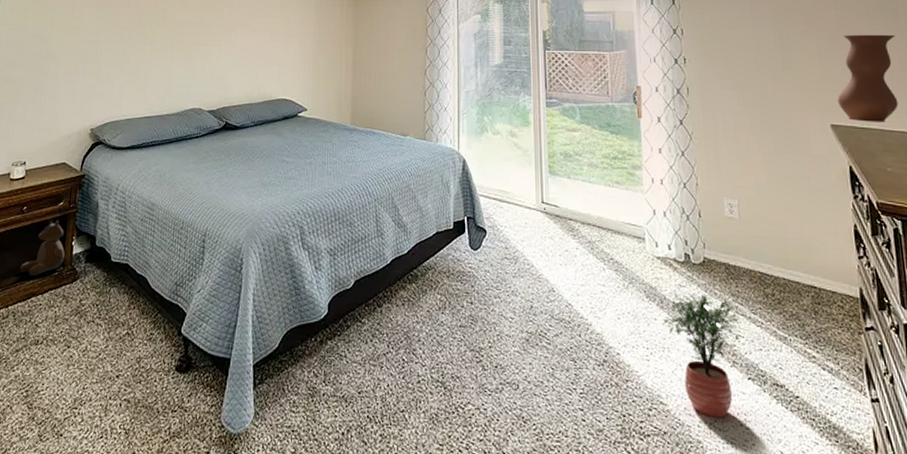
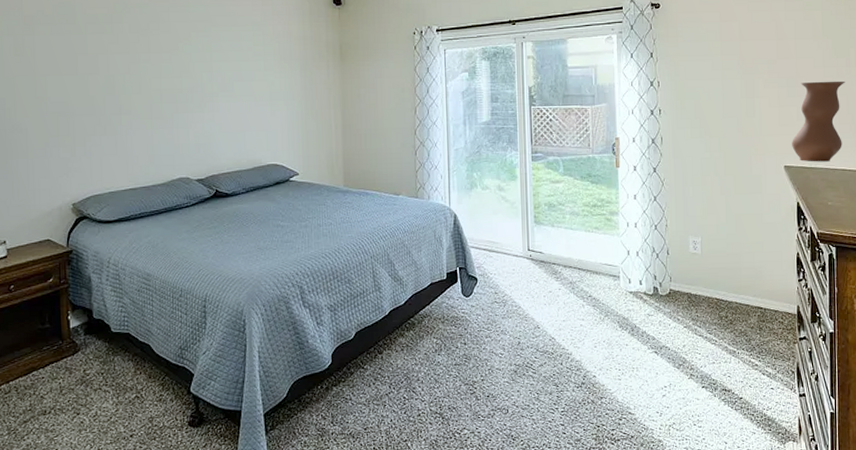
teddy bear: present [20,218,65,276] -> none [16,295,62,351]
potted plant: present [663,294,743,418] -> none [633,321,699,421]

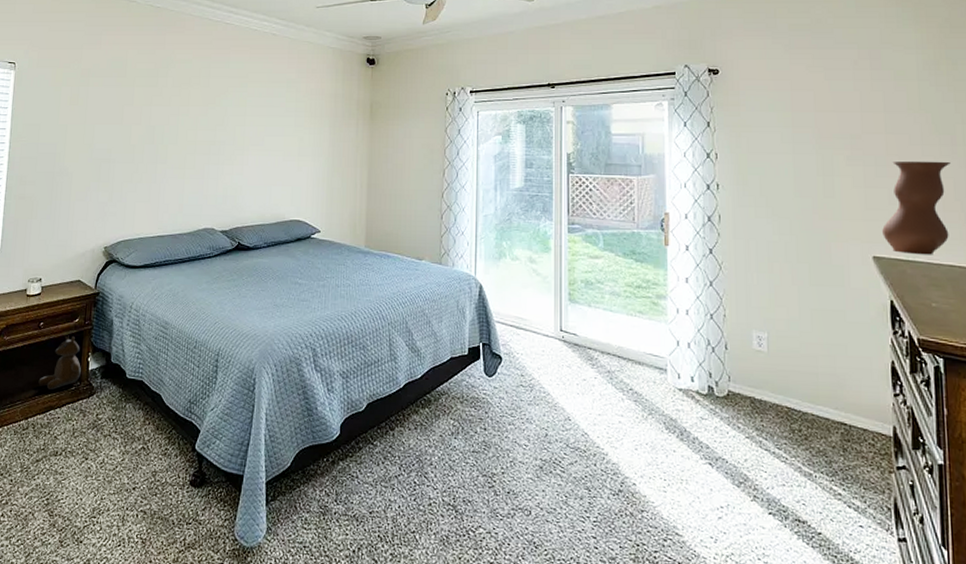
teddy bear: none [16,295,62,351] -> present [38,334,81,390]

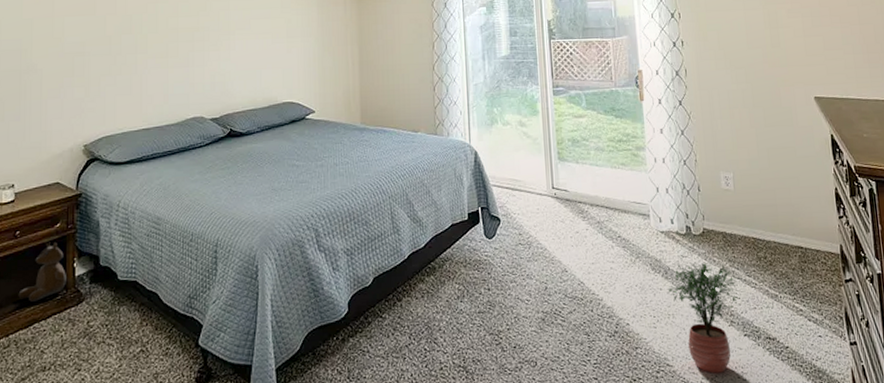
potted plant: none [682,426,765,551] -> present [668,263,739,373]
vase: present [882,160,951,255] -> none [820,9,873,93]

